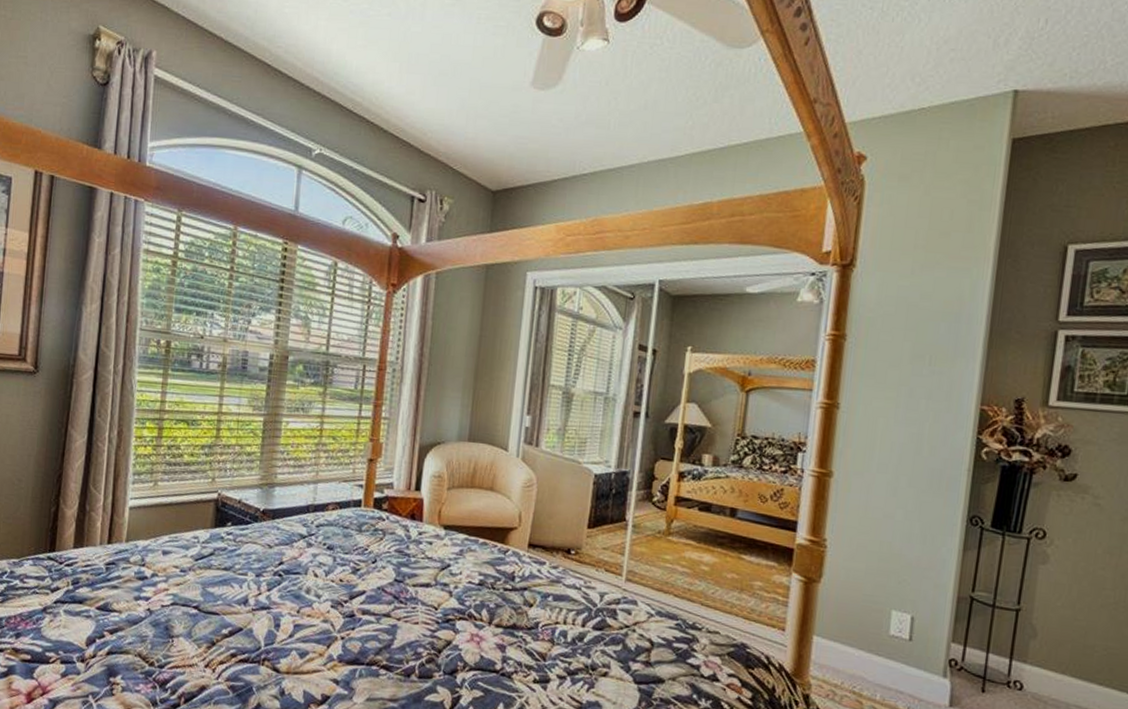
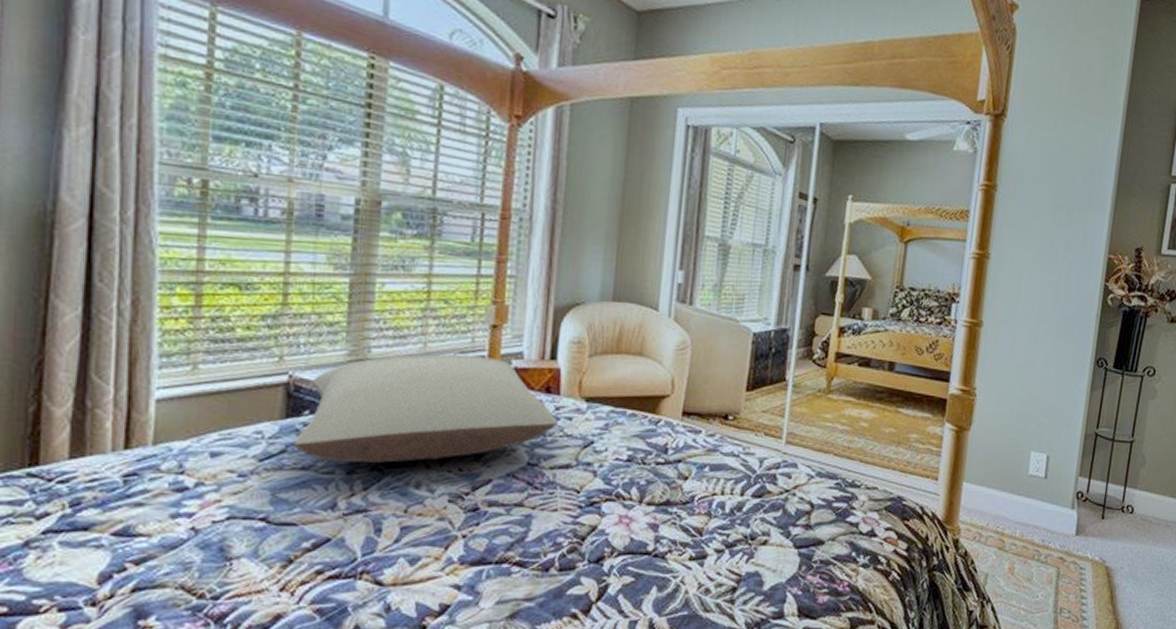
pillow: none [219,481,421,571] -> present [294,354,558,463]

